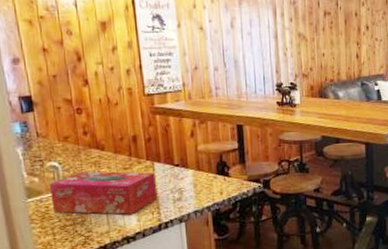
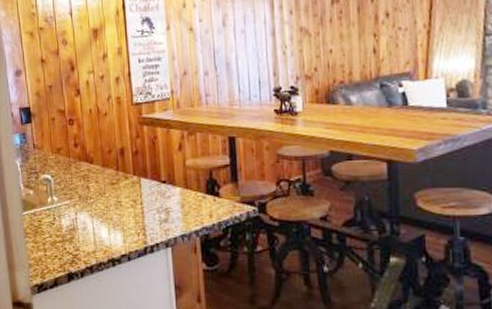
tissue box: present [48,171,158,215] -> none [42,185,144,234]

